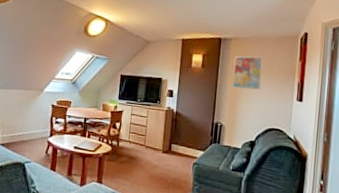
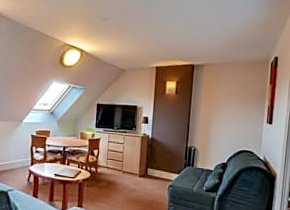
wall art: present [232,56,263,90] -> none [205,81,235,114]

